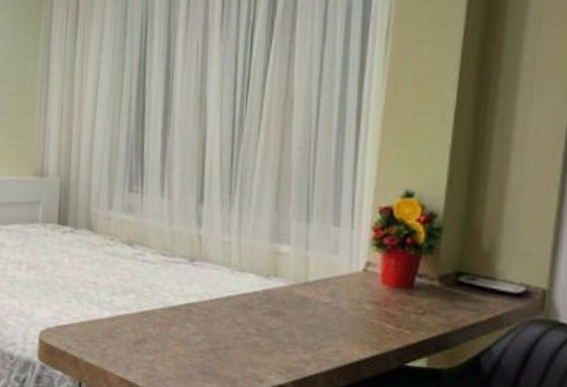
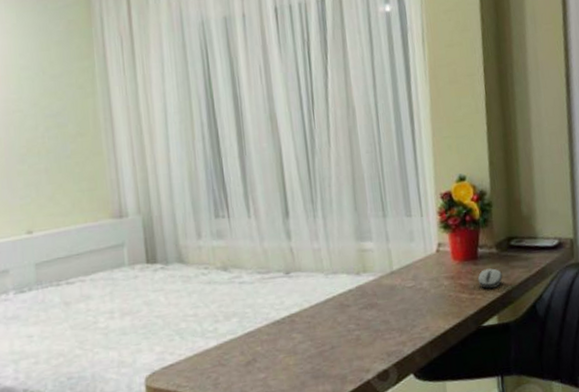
computer mouse: none [409,302,442,326] -> present [477,268,503,289]

